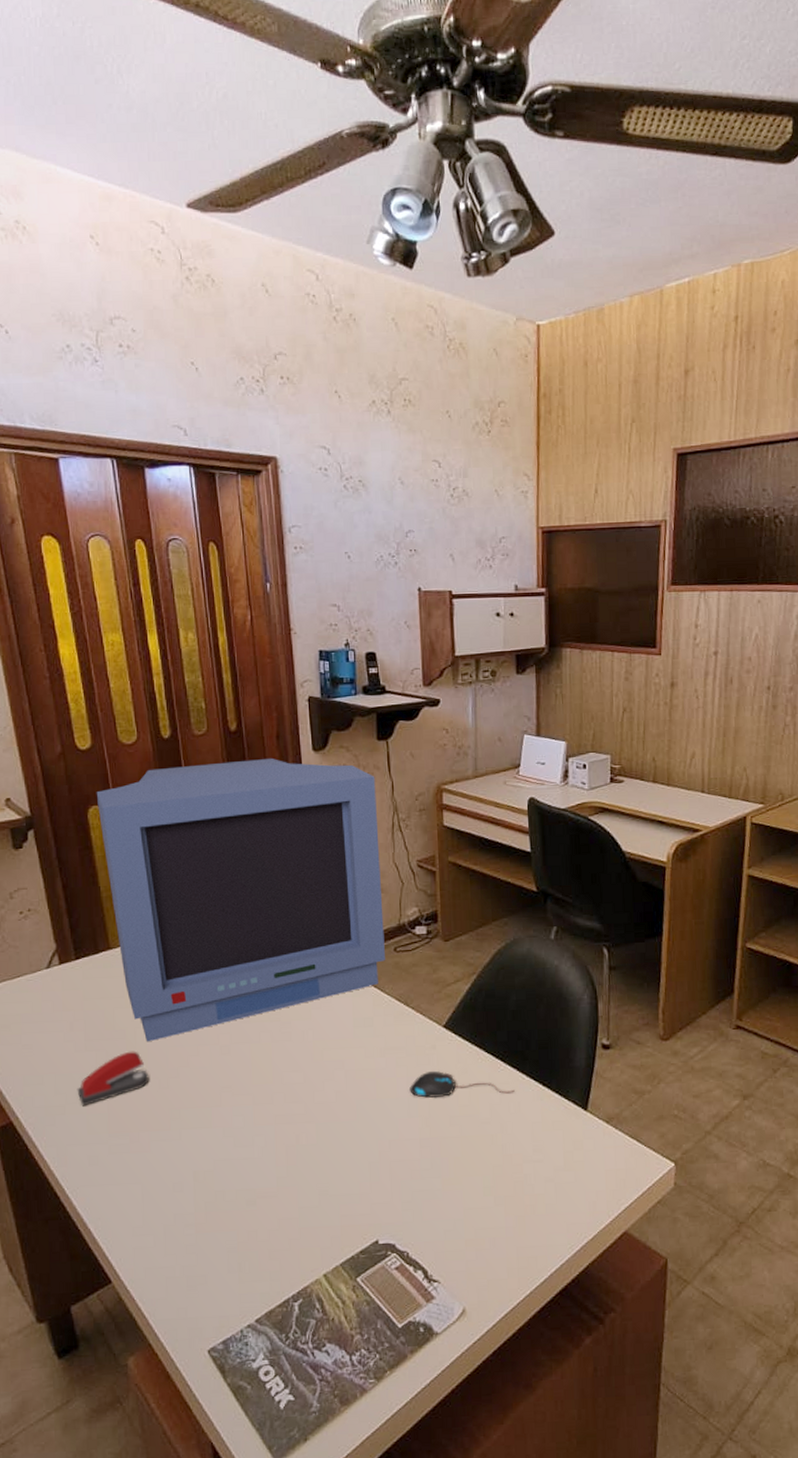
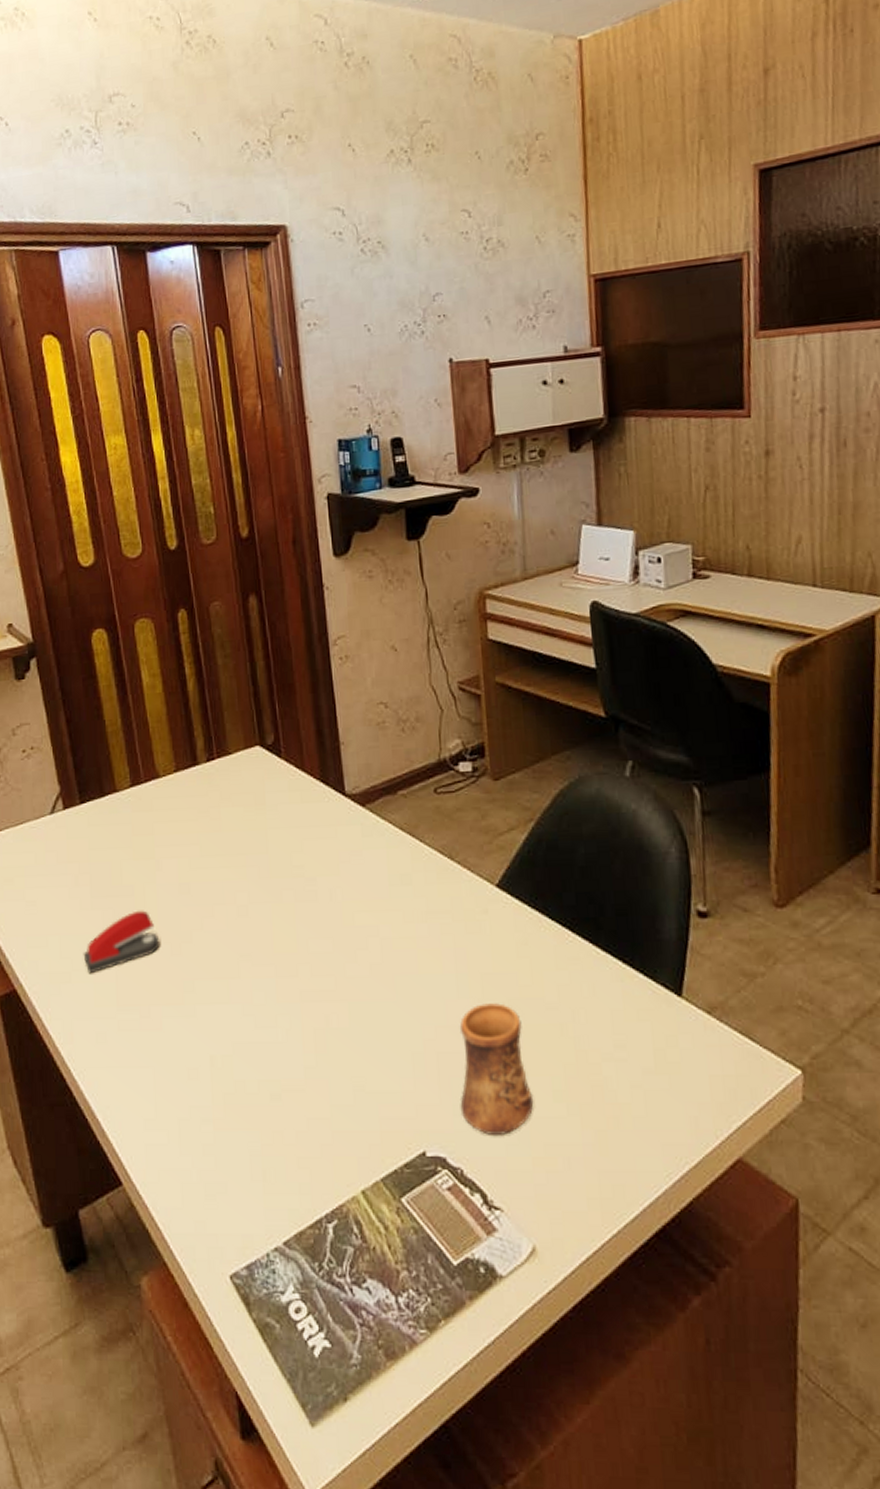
monitor: present [96,757,385,1042] -> none [100,566,424,900]
cup: none [408,1120,468,1224] -> present [459,1003,534,1135]
mouse: present [409,1070,515,1099] -> none [458,940,588,976]

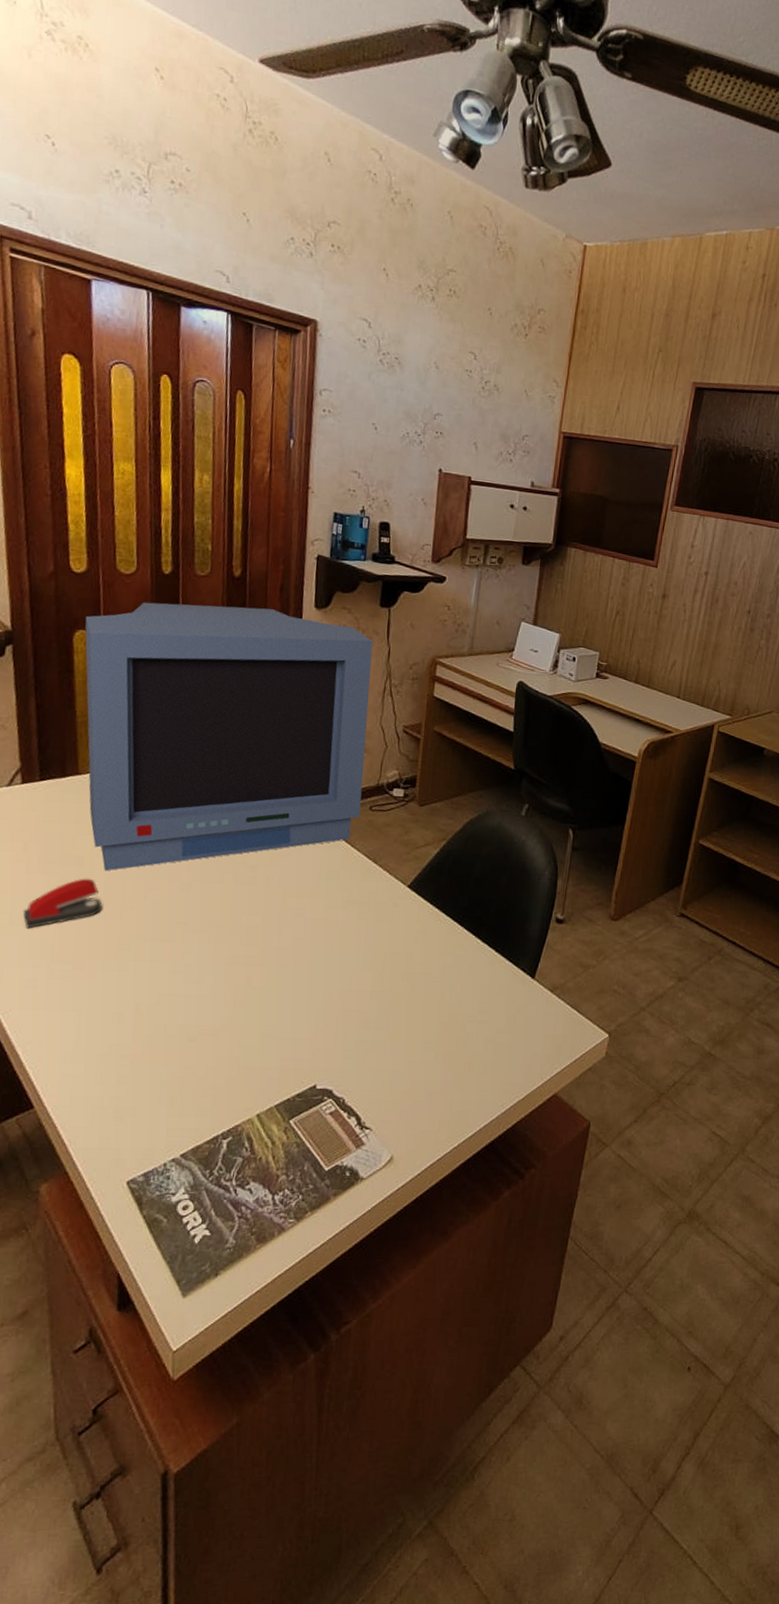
monitor: none [100,566,424,900] -> present [85,602,373,871]
cup: present [459,1003,534,1135] -> none [350,975,411,1074]

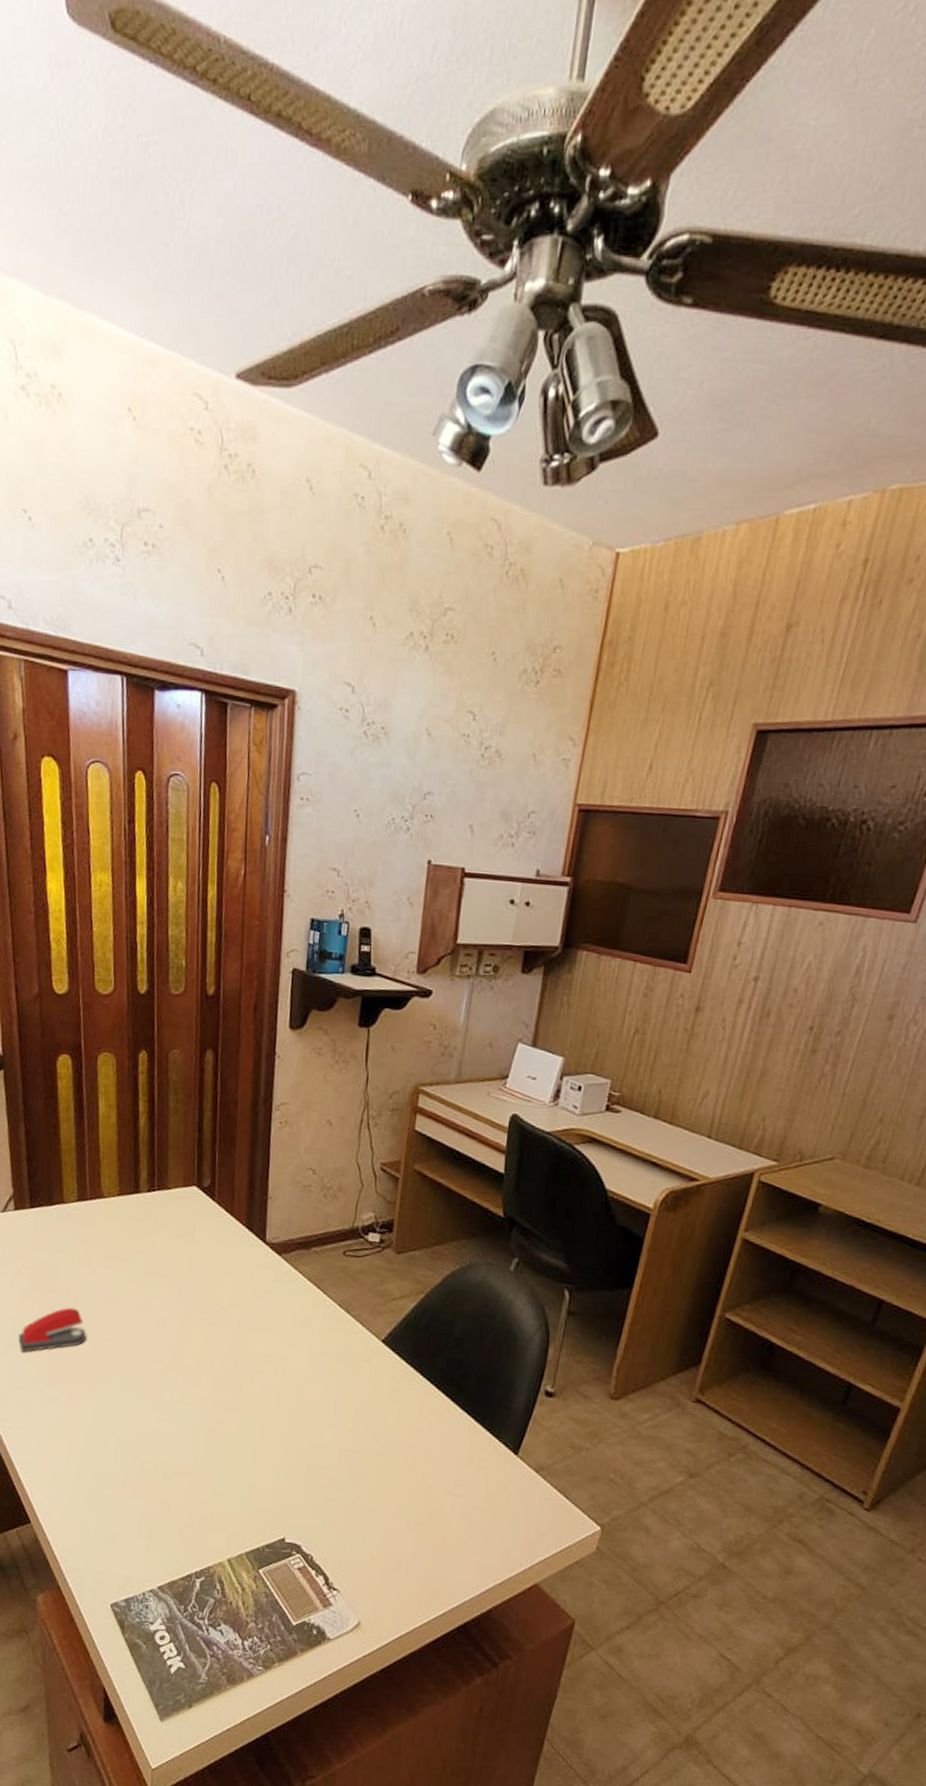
monitor: present [85,602,373,871] -> none [67,1024,351,1302]

